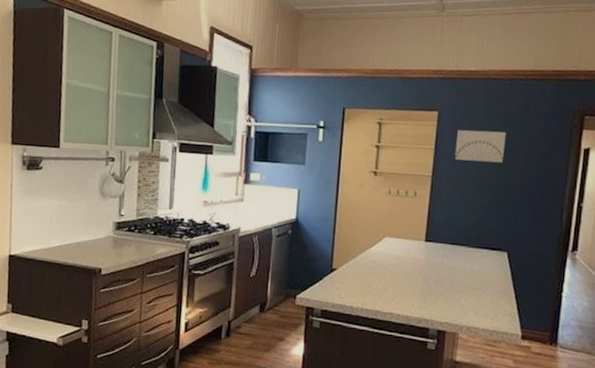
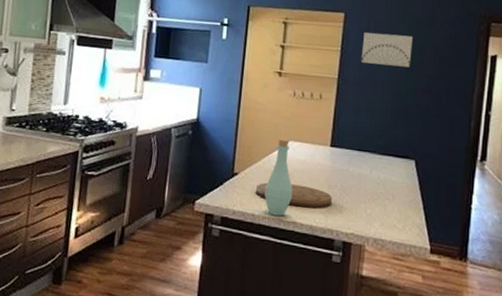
cutting board: none [353,276,427,300] -> present [255,182,332,209]
bottle: none [362,236,389,308] -> present [264,139,293,217]

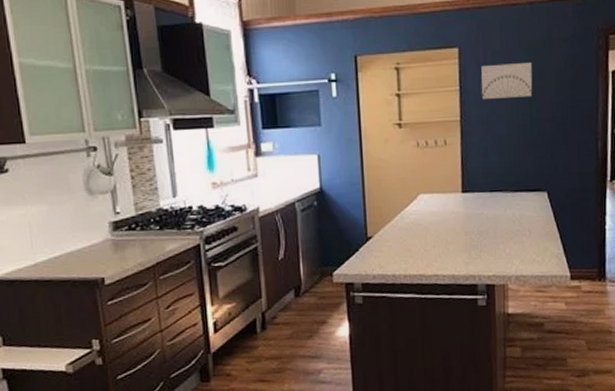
cutting board: present [255,182,332,209] -> none [392,236,470,260]
bottle: present [264,139,293,217] -> none [402,194,431,272]

